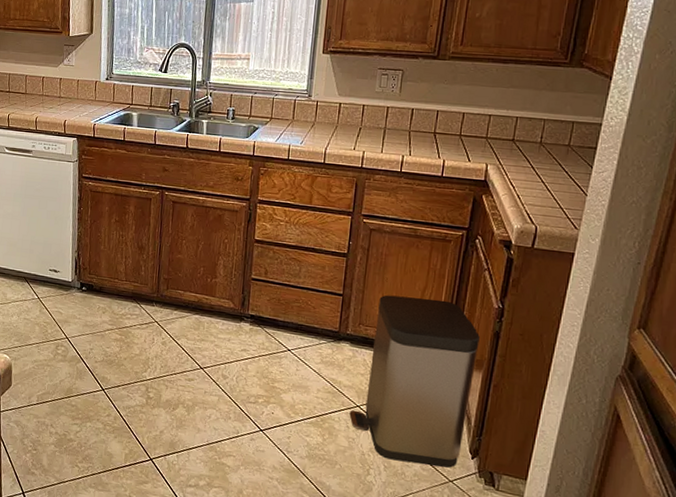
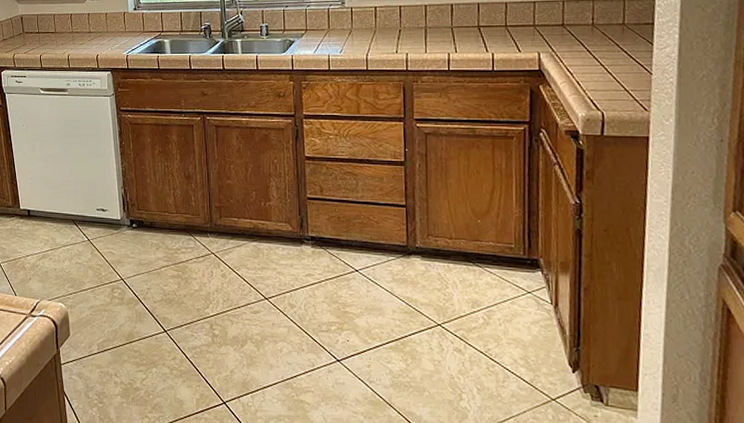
pedal bin: present [349,295,480,468] -> none [431,201,561,385]

